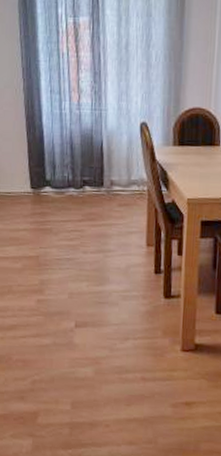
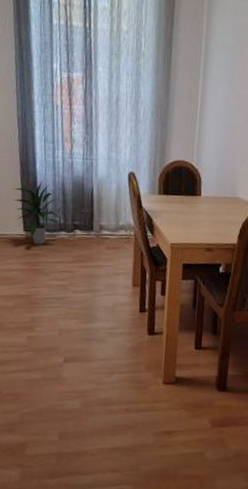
indoor plant: none [19,135,69,203] -> present [13,182,61,245]

